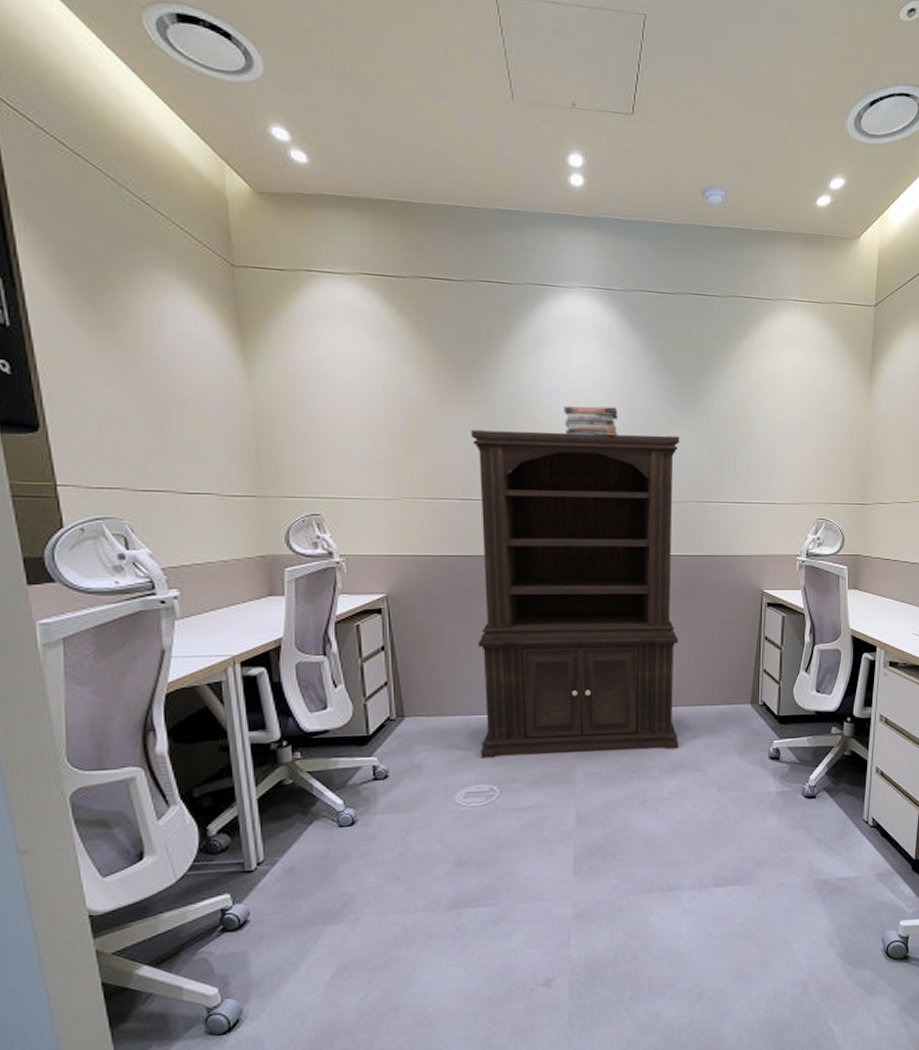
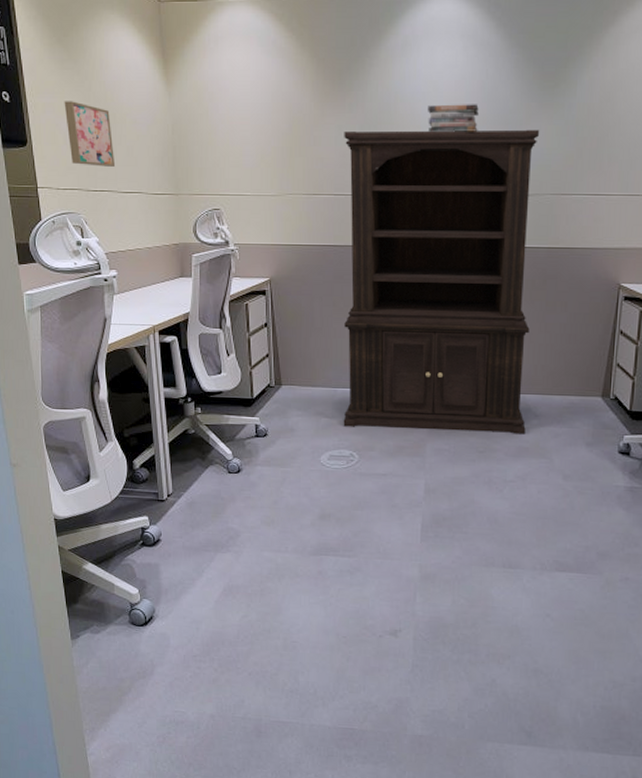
wall art: none [96,377,175,461] -> present [64,101,116,167]

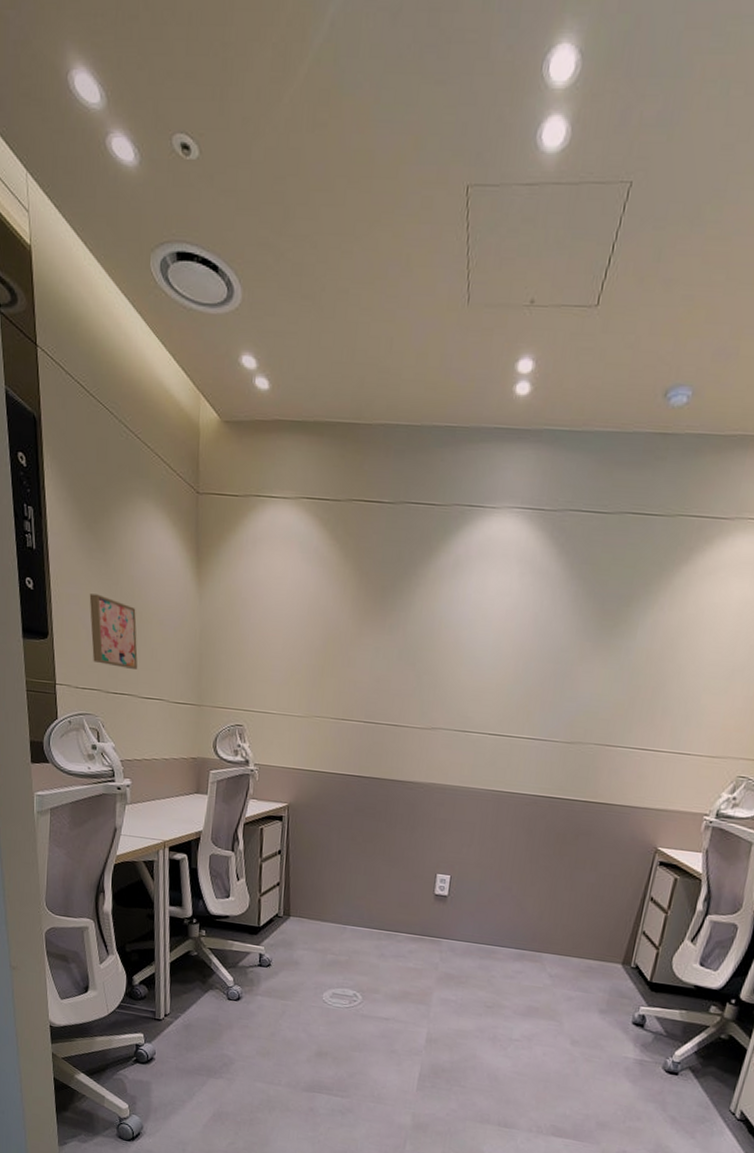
hutch: present [343,129,540,435] -> none [349,655,592,994]
book stack: present [428,104,479,132] -> none [471,634,529,669]

